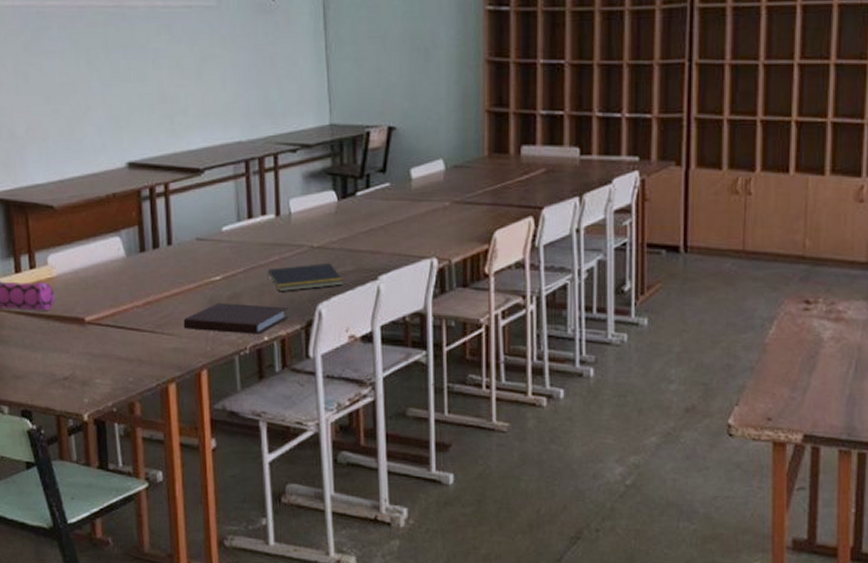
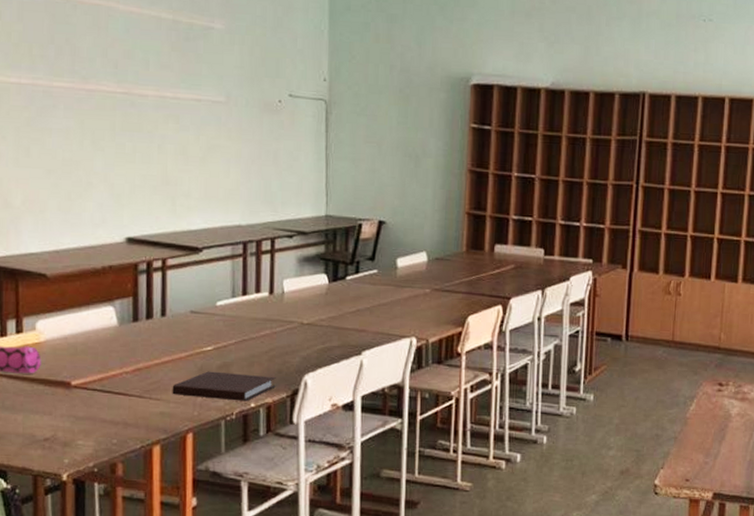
notepad: present [267,263,344,292] -> none [258,338,330,363]

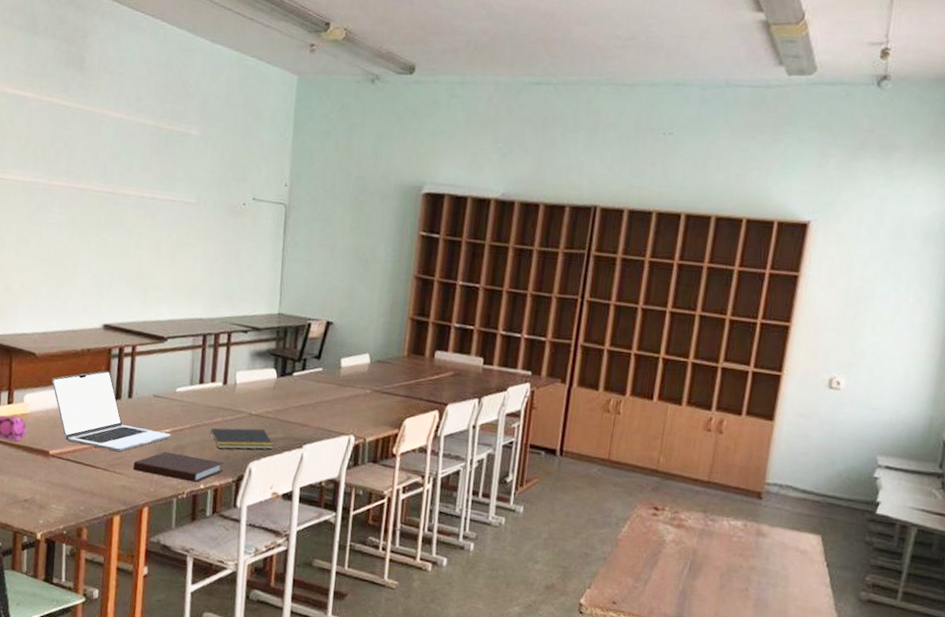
laptop: none [68,288,214,376] -> present [51,370,171,452]
notepad: none [258,338,330,363] -> present [209,428,274,450]

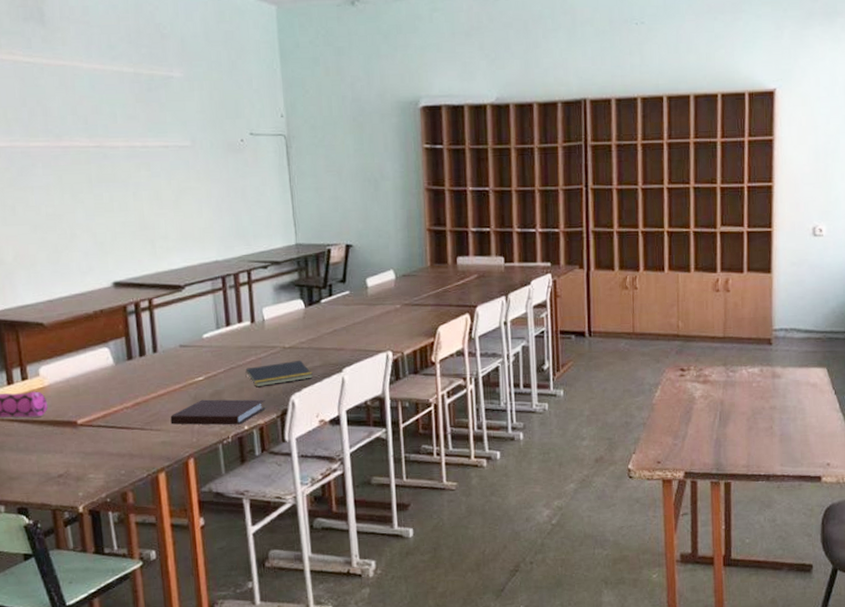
laptop: present [51,370,171,452] -> none [66,328,205,409]

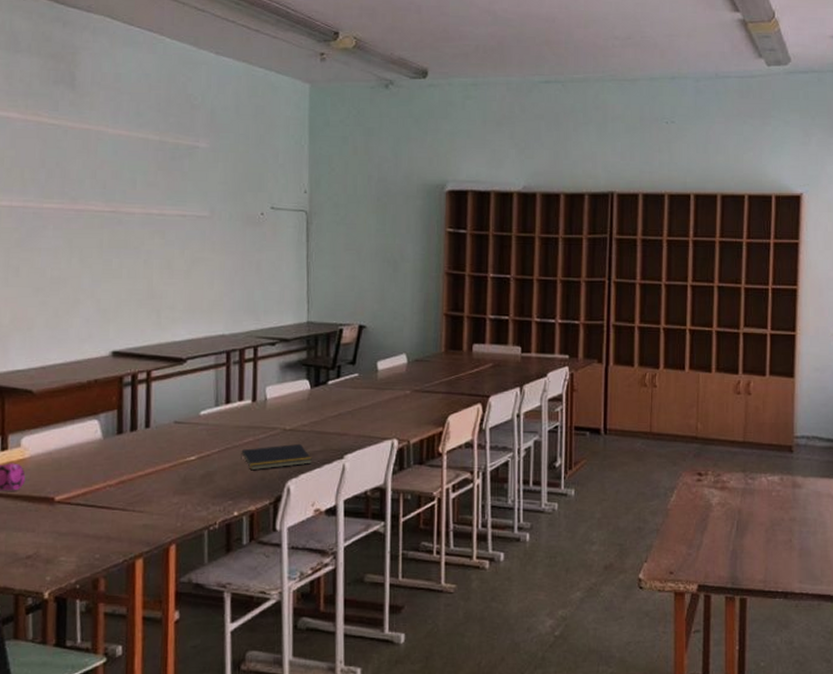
notebook: present [170,399,266,425] -> none [155,481,259,510]

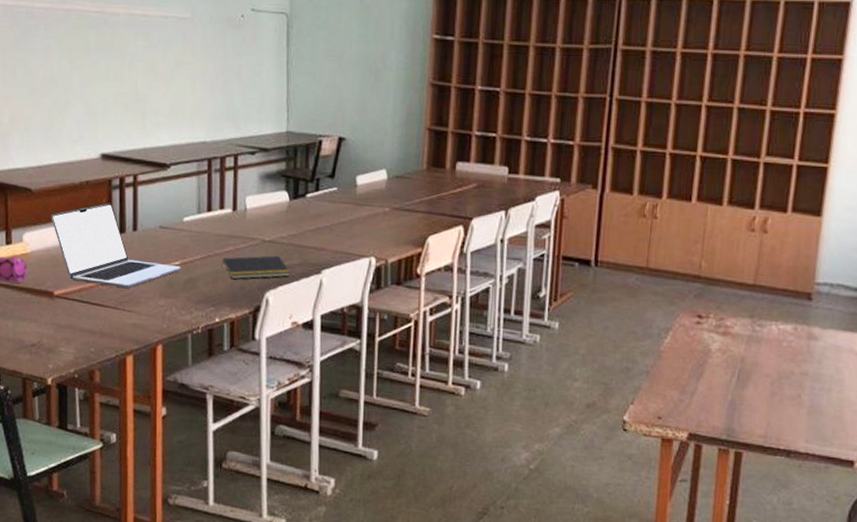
laptop: none [53,401,197,489] -> present [51,203,181,289]

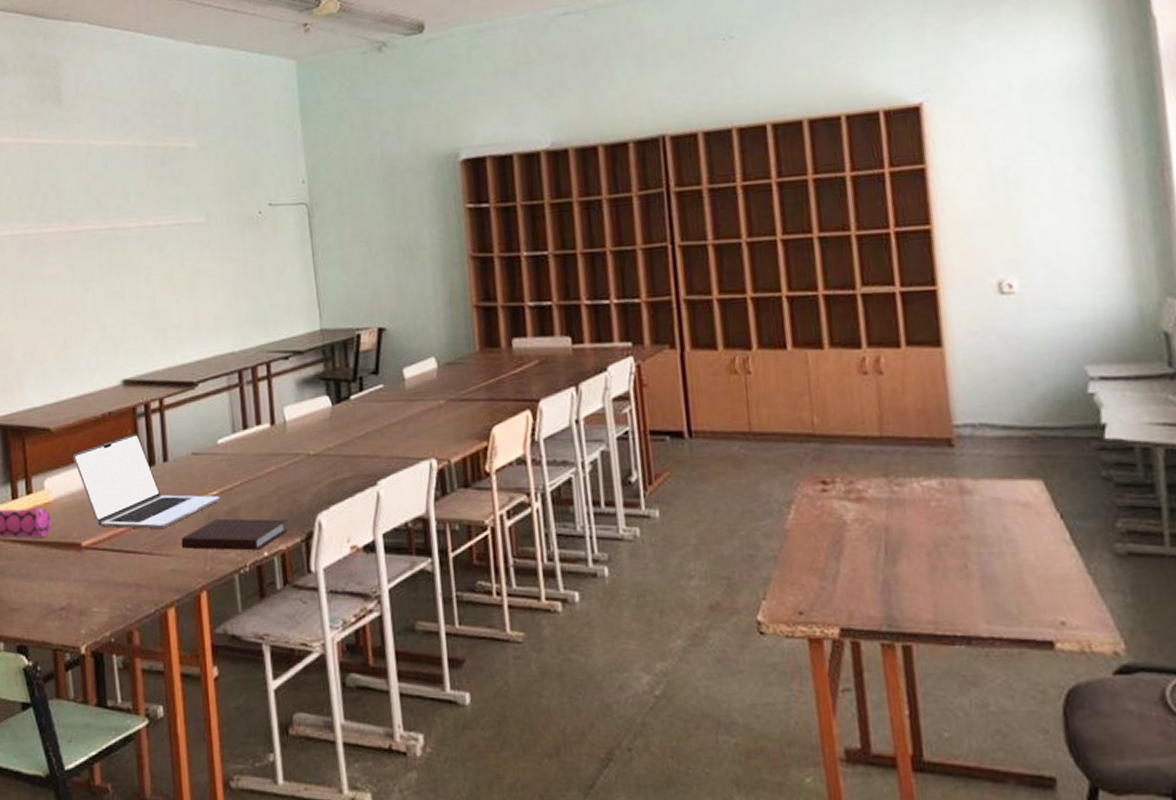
notebook: none [143,285,239,316] -> present [181,518,288,551]
notepad: present [222,256,290,280] -> none [264,471,342,504]

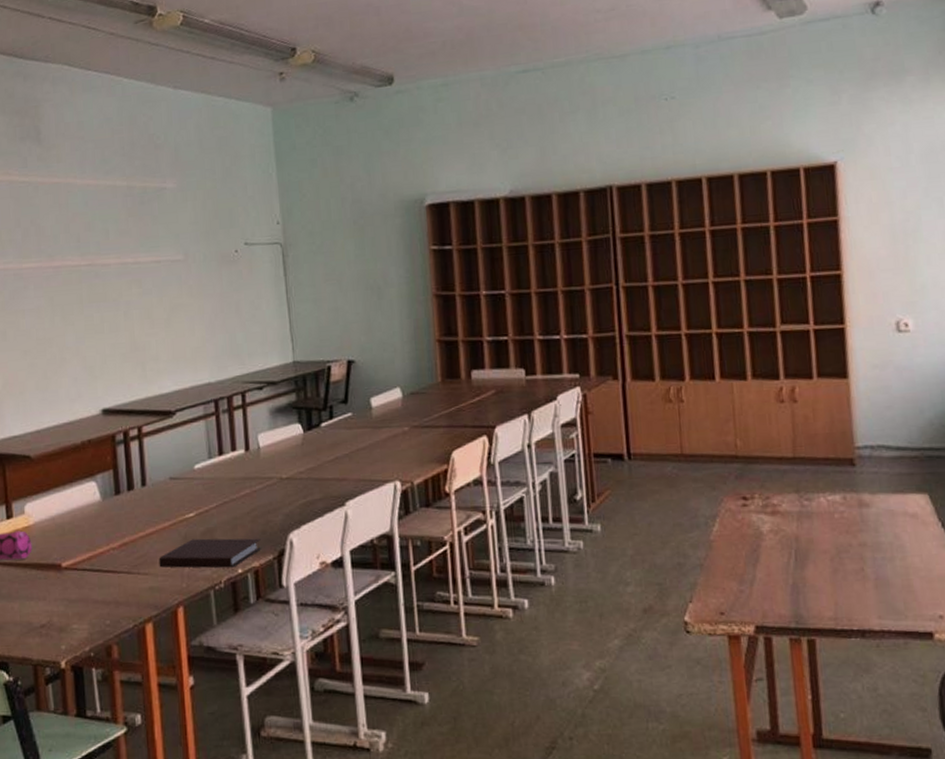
laptop: present [73,433,220,530] -> none [53,460,196,550]

